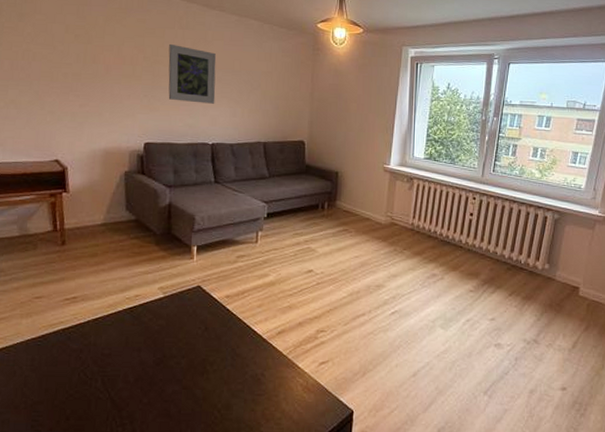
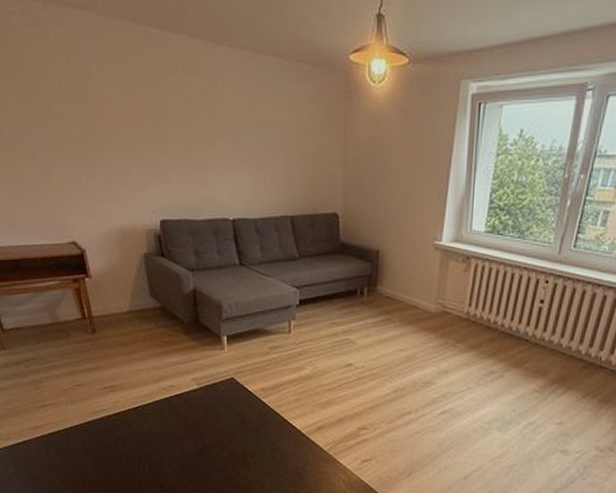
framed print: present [168,43,216,104] -> none [174,95,233,170]

